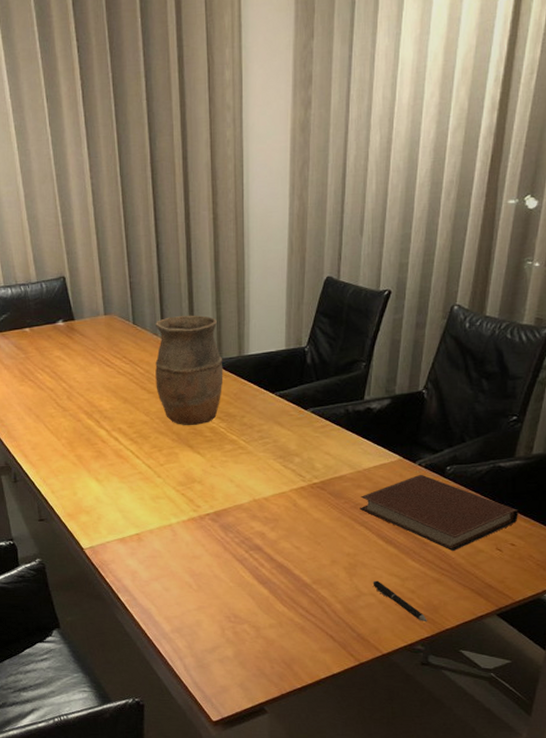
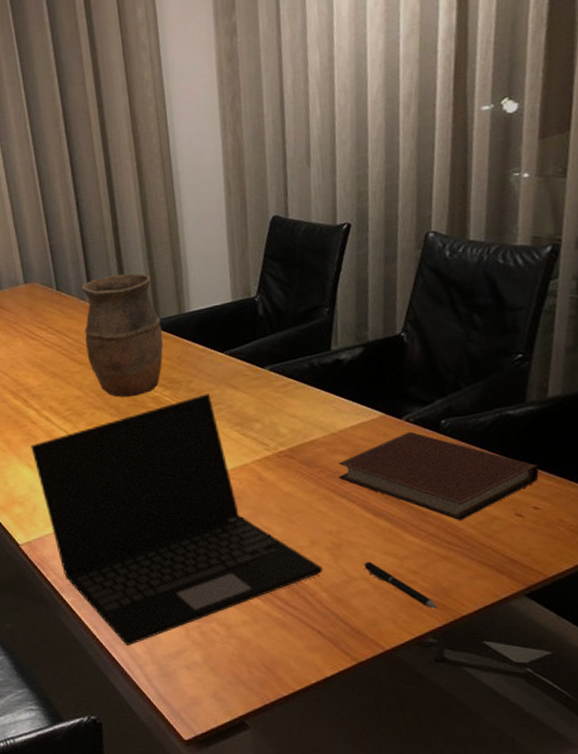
laptop: none [100,428,340,641] -> present [30,394,324,647]

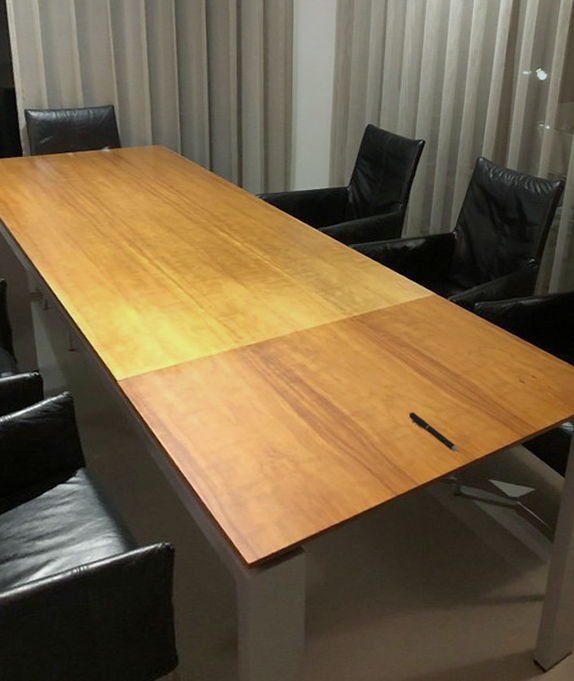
laptop: present [30,394,324,647] -> none [139,262,378,478]
vase: present [82,273,164,398] -> none [202,150,269,256]
notebook: present [337,431,539,522] -> none [397,309,538,384]

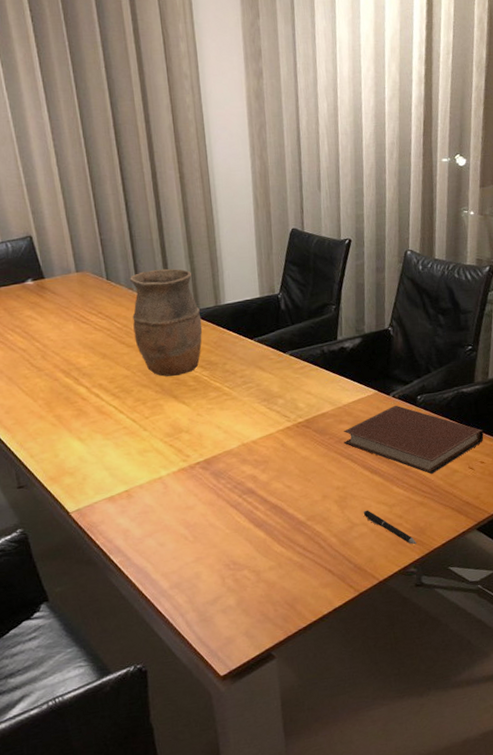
vase: none [202,150,269,256] -> present [130,268,203,377]
notebook: none [397,309,538,384] -> present [343,405,484,475]

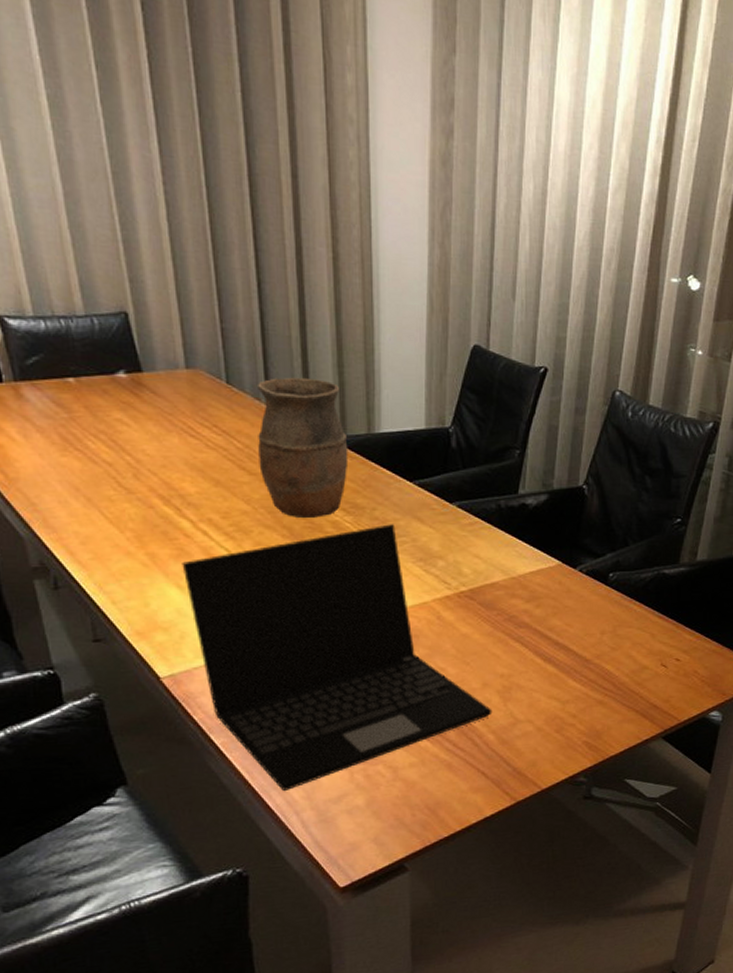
laptop: none [81,374,333,598] -> present [182,524,493,792]
notebook: present [343,405,484,475] -> none [514,581,683,669]
pen: present [363,510,418,545] -> none [530,705,591,751]

